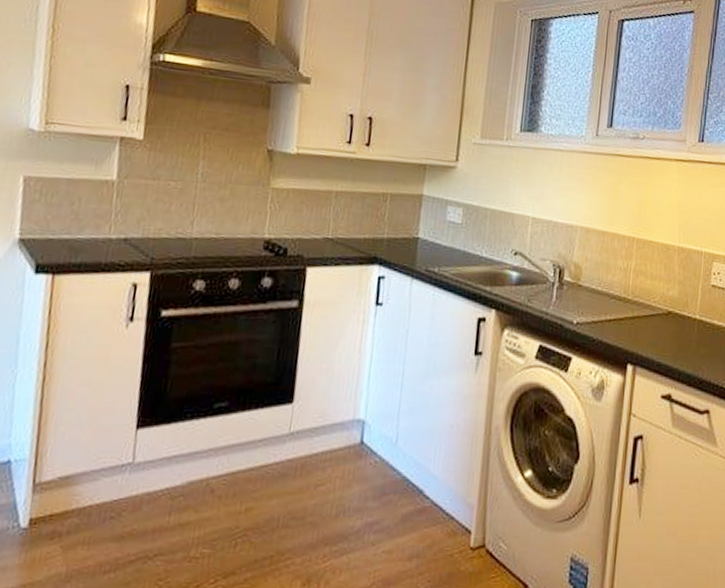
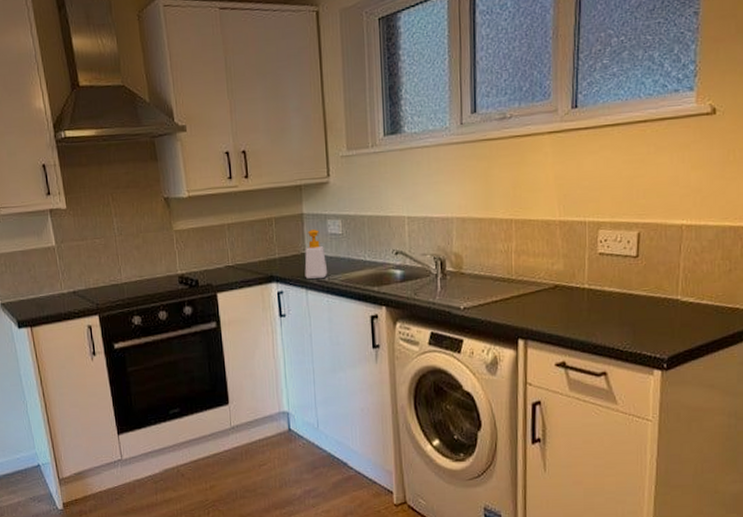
soap bottle: none [413,214,440,268] -> present [304,230,328,279]

